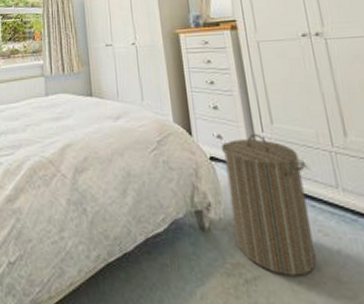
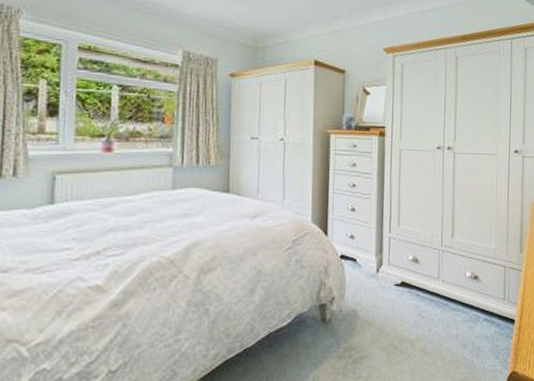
laundry hamper: present [221,133,317,276] -> none [351,234,418,353]

